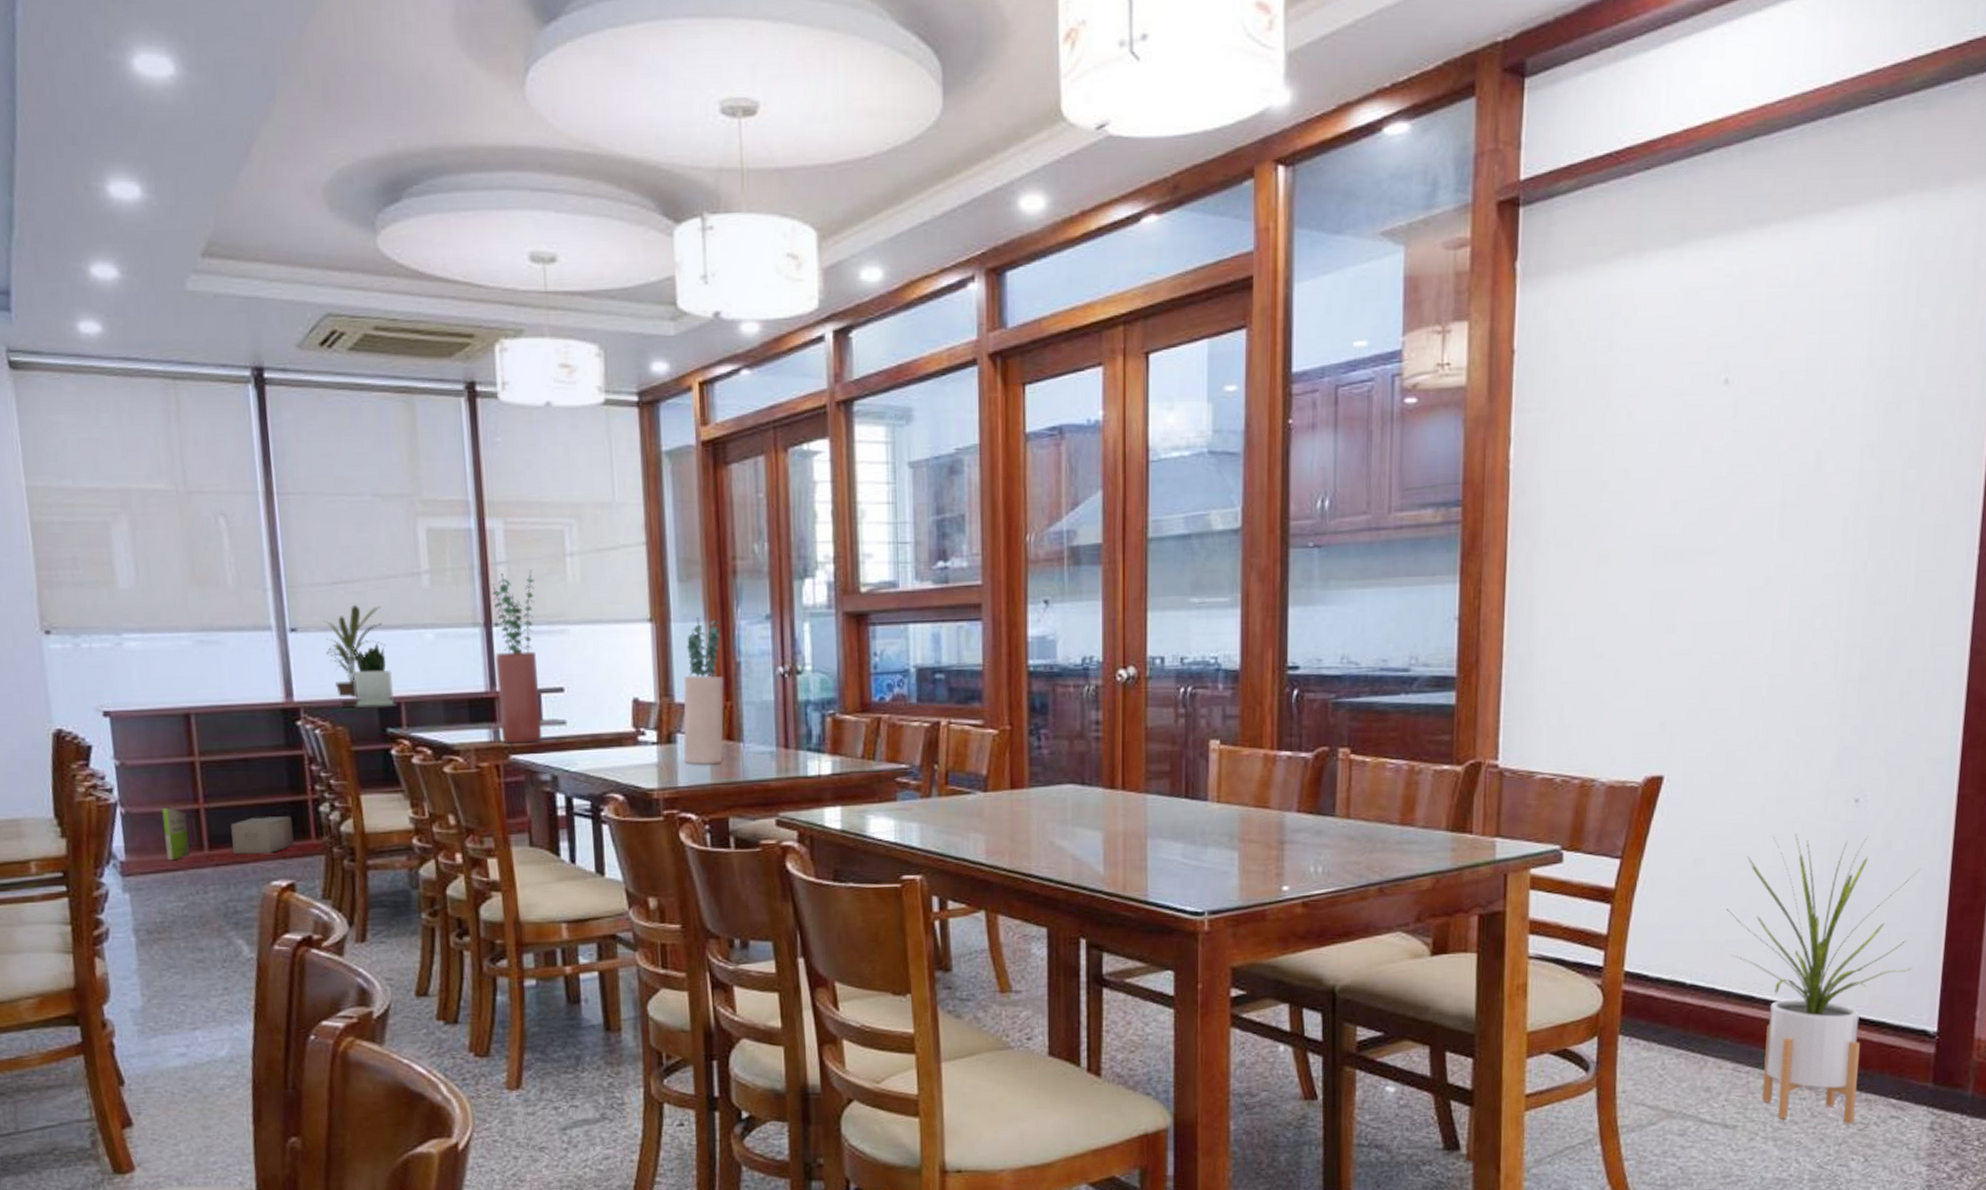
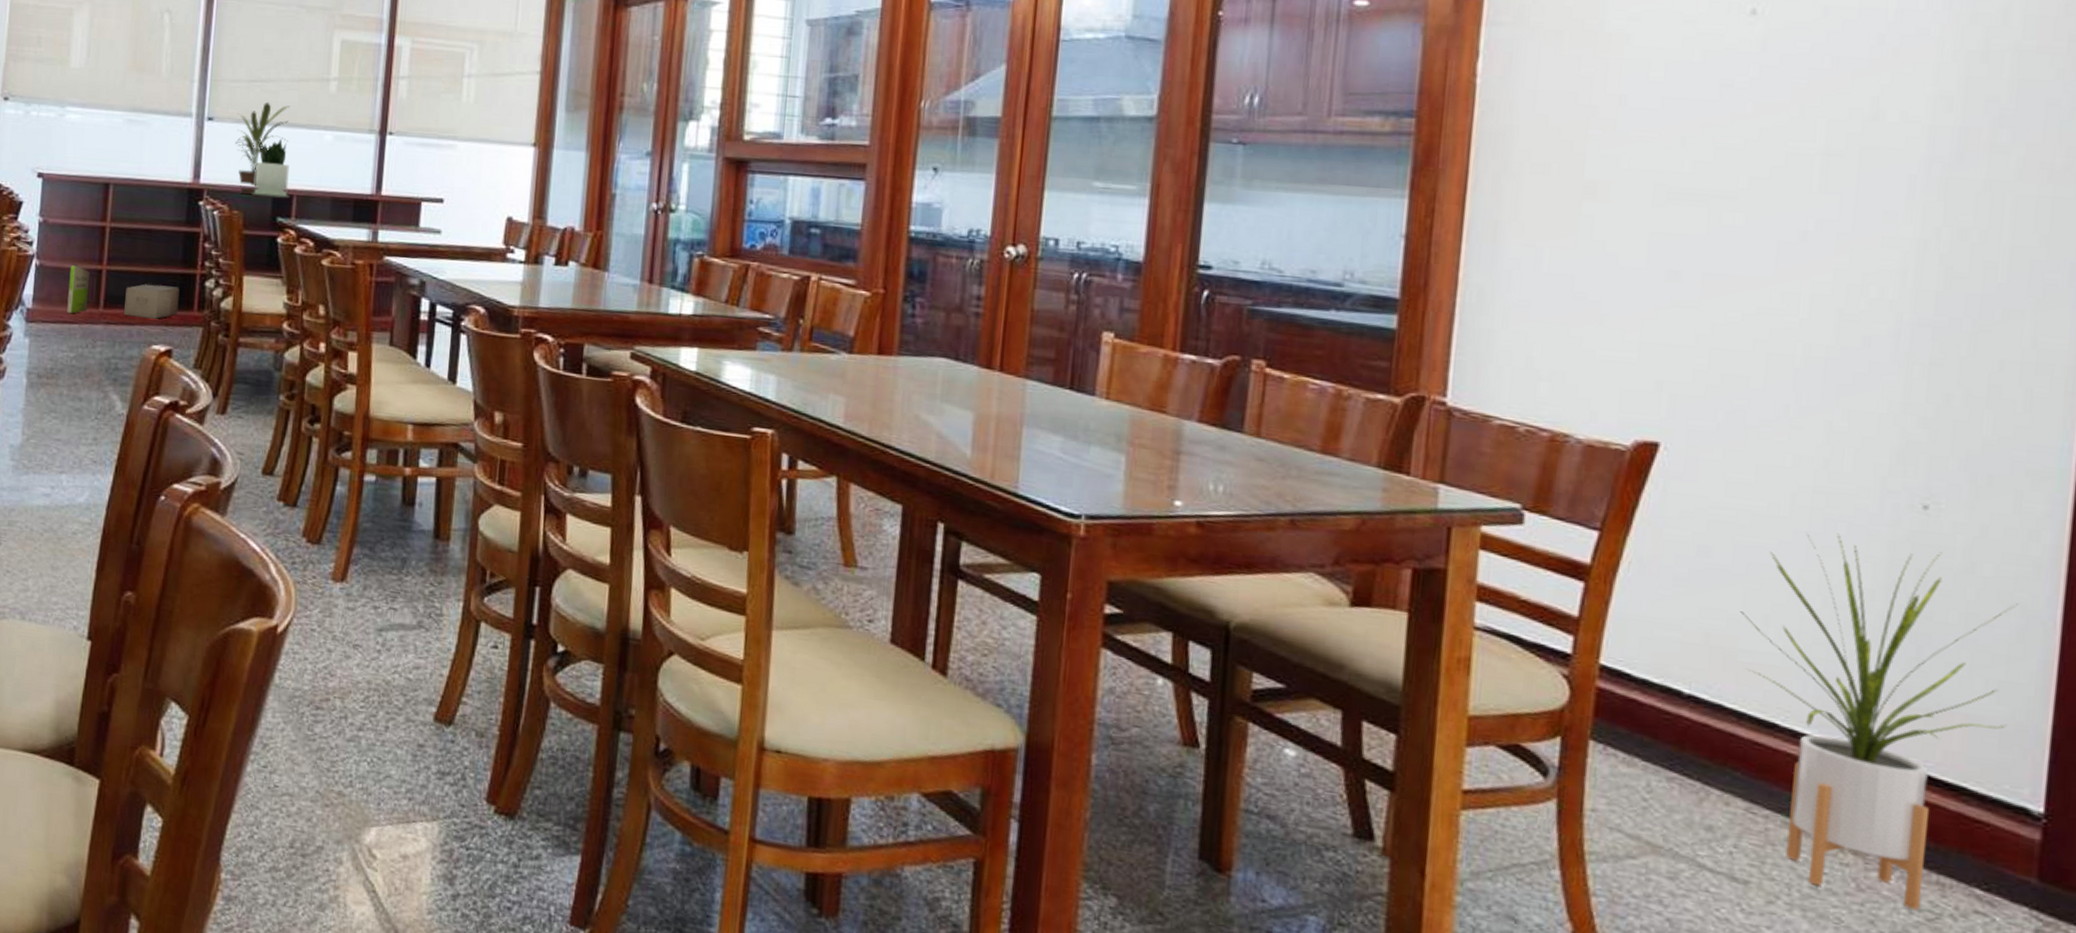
vase: present [492,569,543,744] -> none [379,86,432,248]
vase: present [683,612,724,766] -> none [548,144,601,292]

